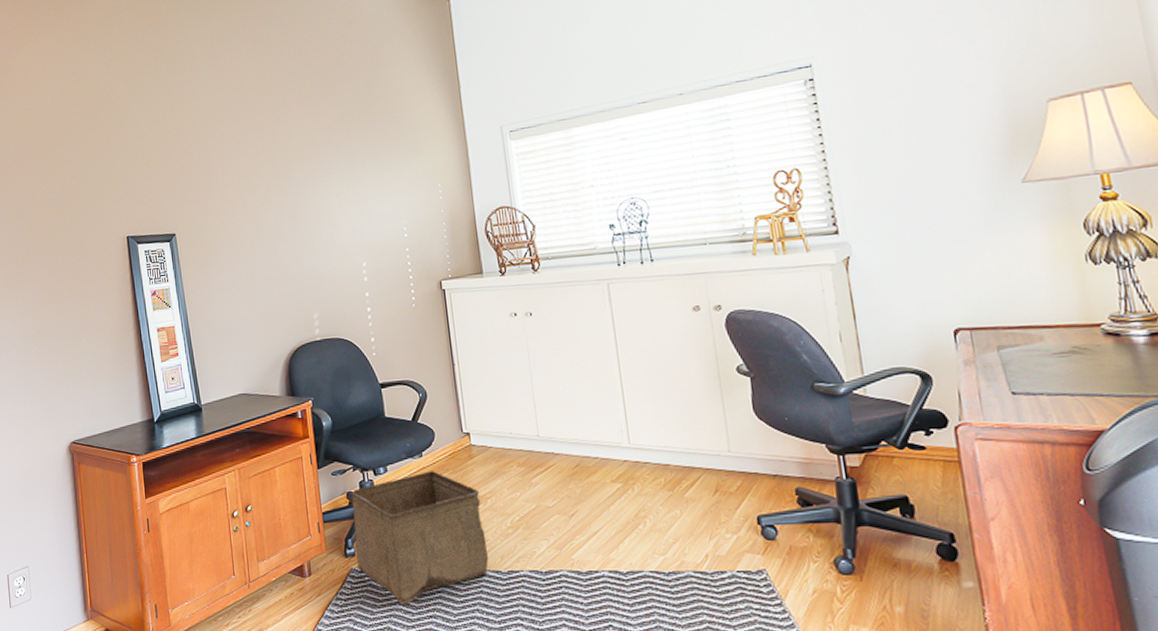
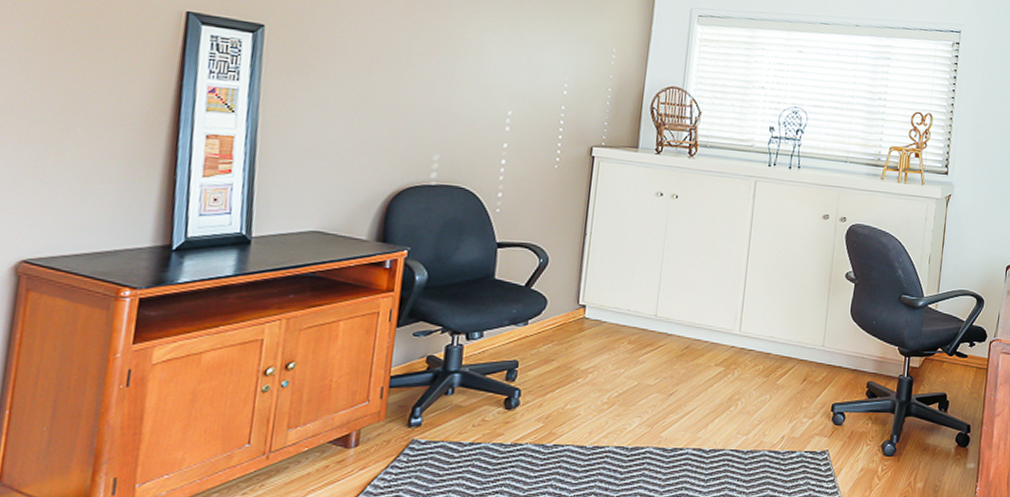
storage bin: present [351,471,489,606] -> none [421,340,581,481]

